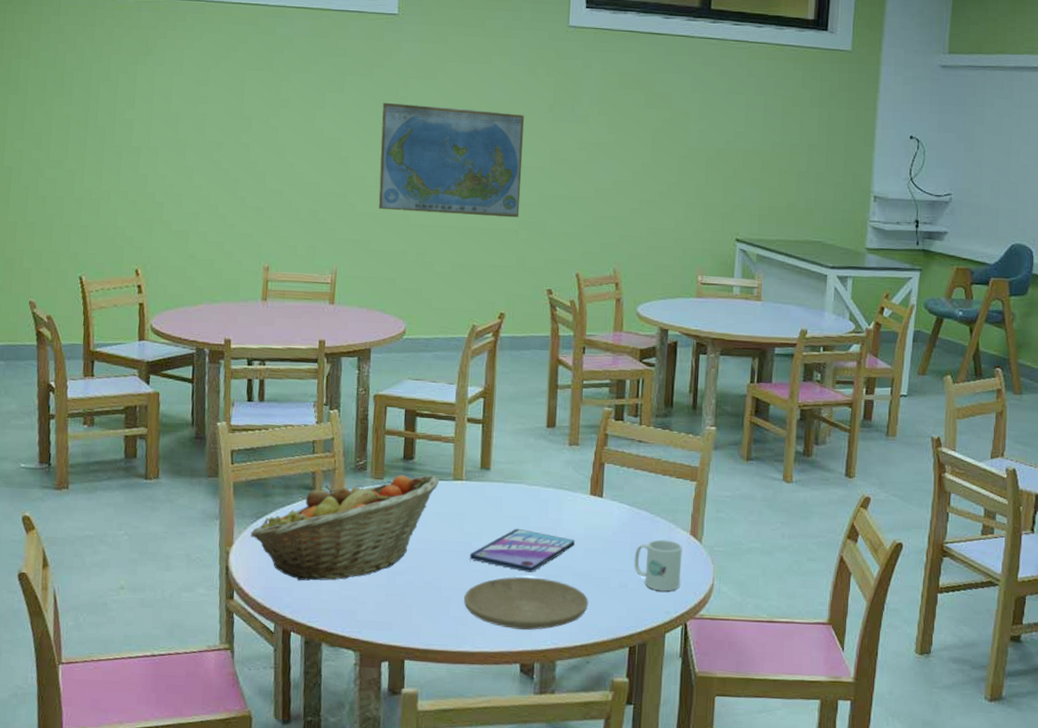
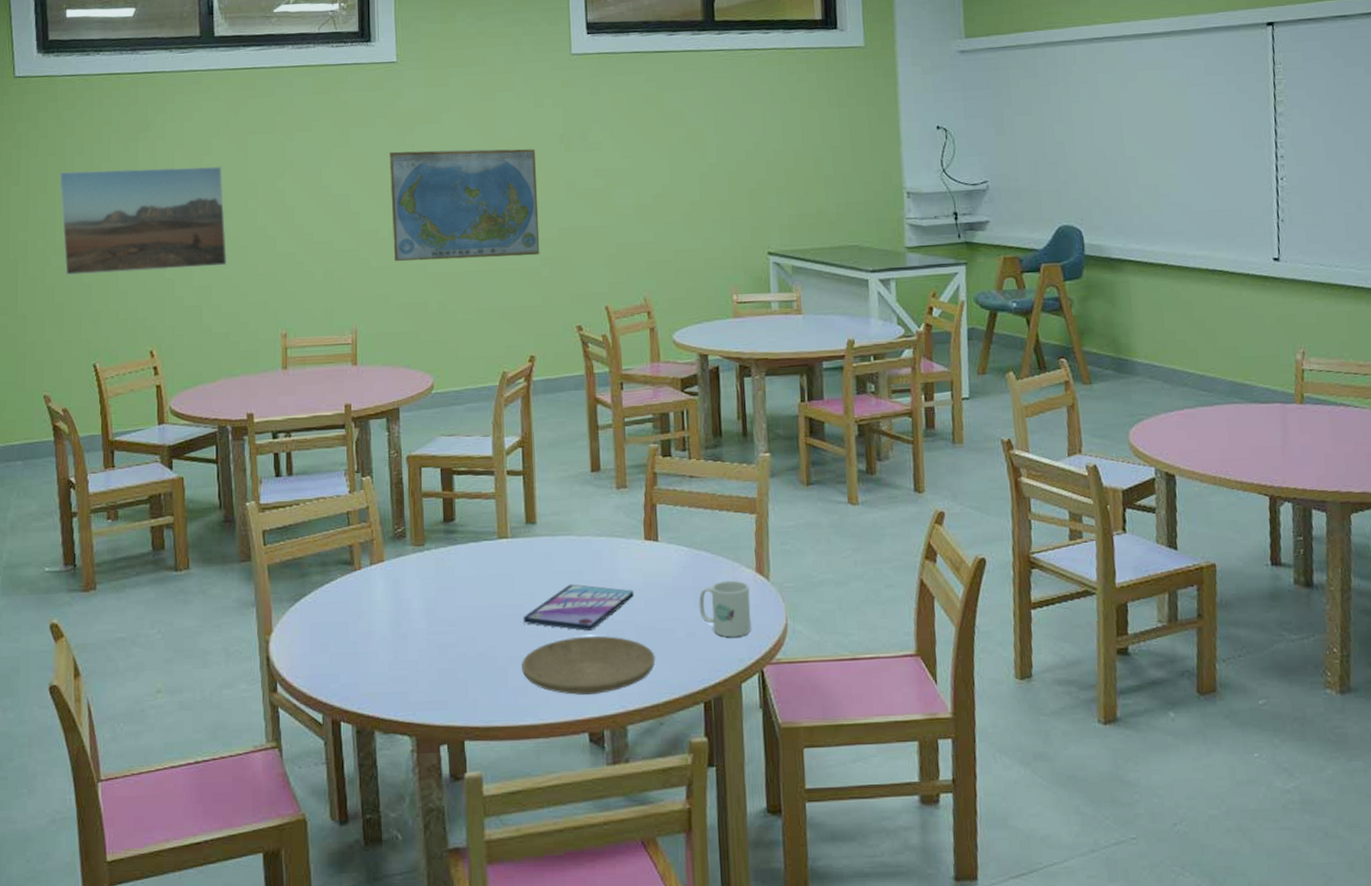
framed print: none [57,86,219,196] -> present [59,166,228,275]
fruit basket: present [250,475,439,581] -> none [290,536,483,665]

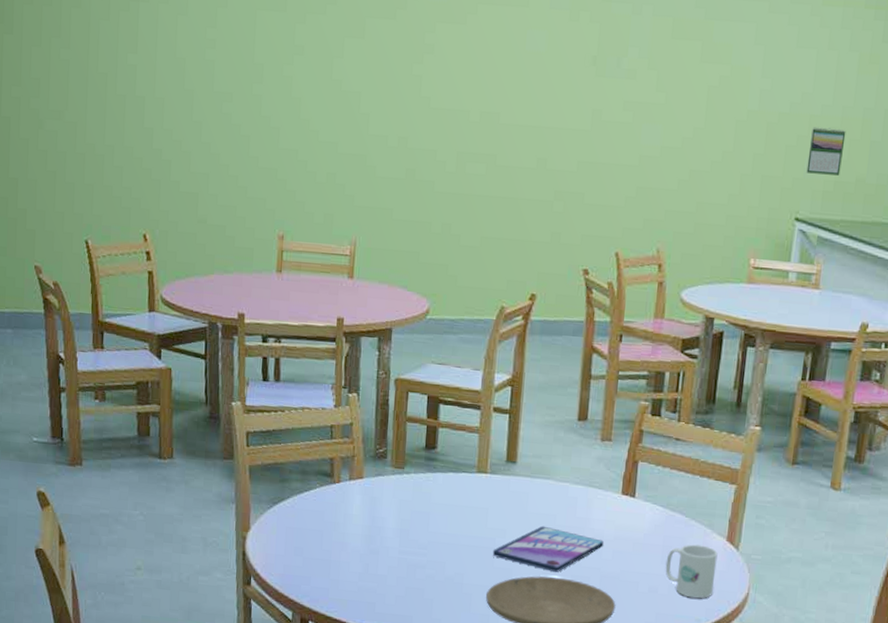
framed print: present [59,166,228,275] -> none [55,25,228,154]
world map: present [389,148,540,262] -> none [401,50,565,188]
calendar: none [769,168,802,211] -> present [806,127,846,176]

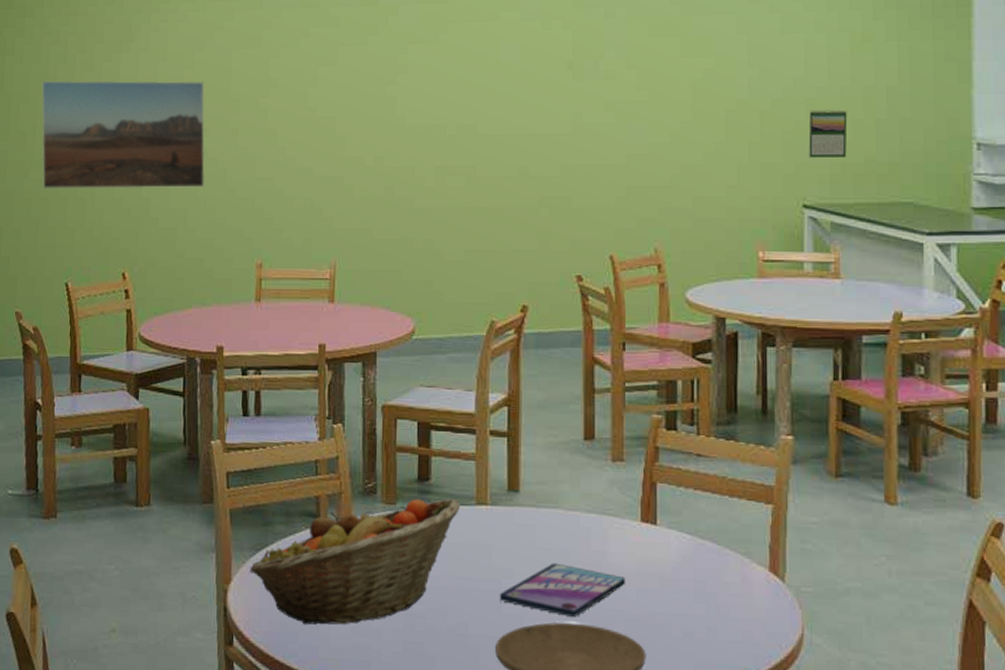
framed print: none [55,25,228,154] -> present [41,80,205,189]
fruit basket: none [267,465,462,572] -> present [250,499,460,625]
mug: present [665,544,718,599] -> none [700,577,761,643]

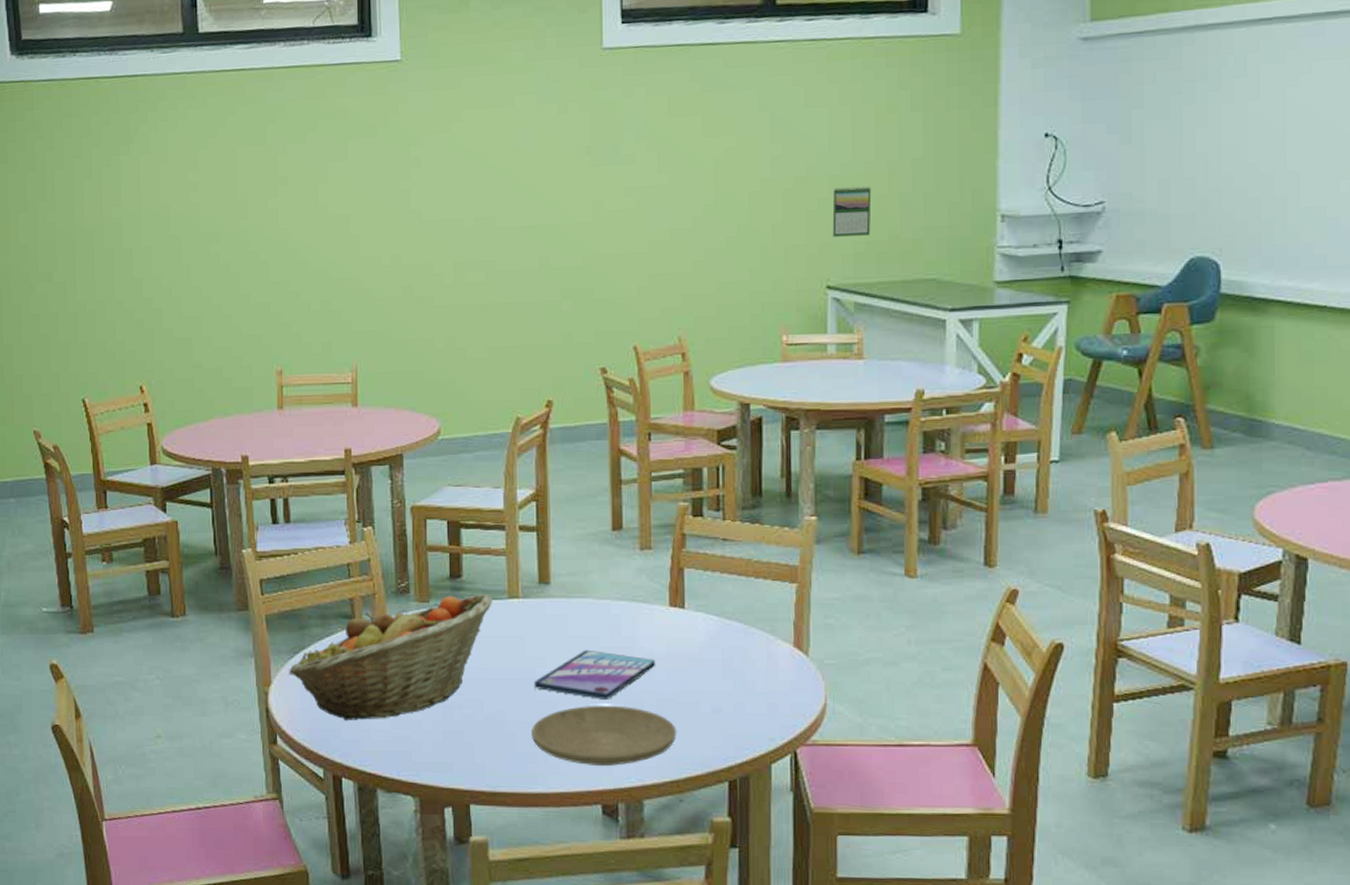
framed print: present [41,80,205,189] -> none [40,183,218,303]

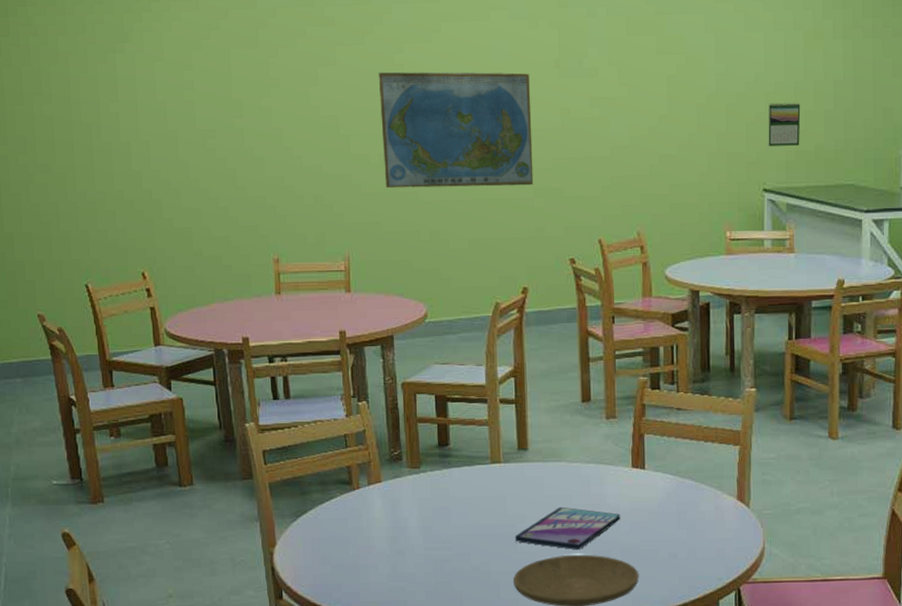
fruit basket: present [289,594,492,721] -> none [292,460,477,576]
world map: none [392,162,561,293] -> present [378,71,534,189]

